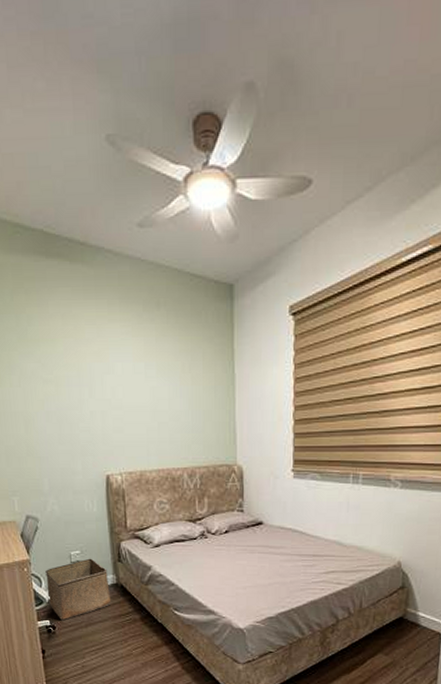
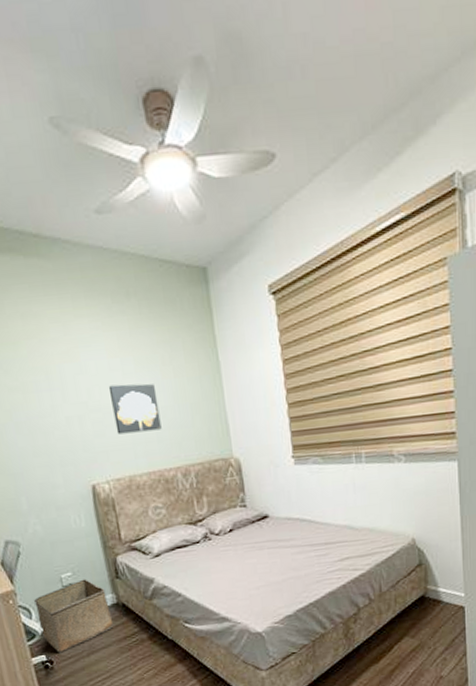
wall art: none [131,386,175,432] -> present [108,383,162,434]

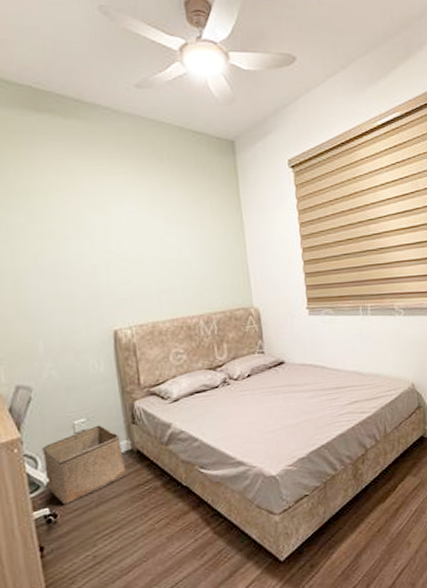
wall art: present [108,383,162,434] -> none [137,236,187,283]

